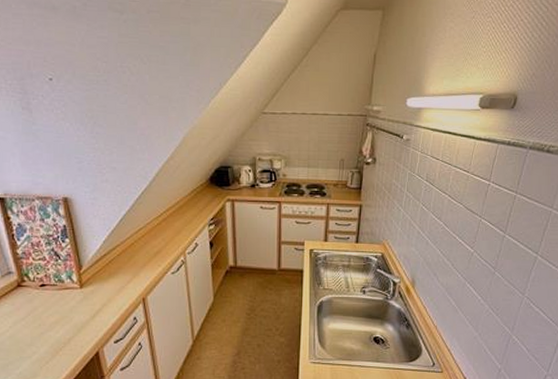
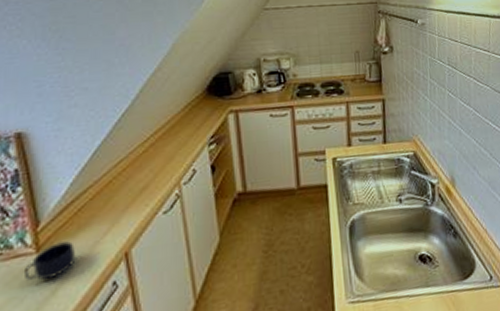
mug: none [71,283,108,308] -> present [23,241,76,281]

